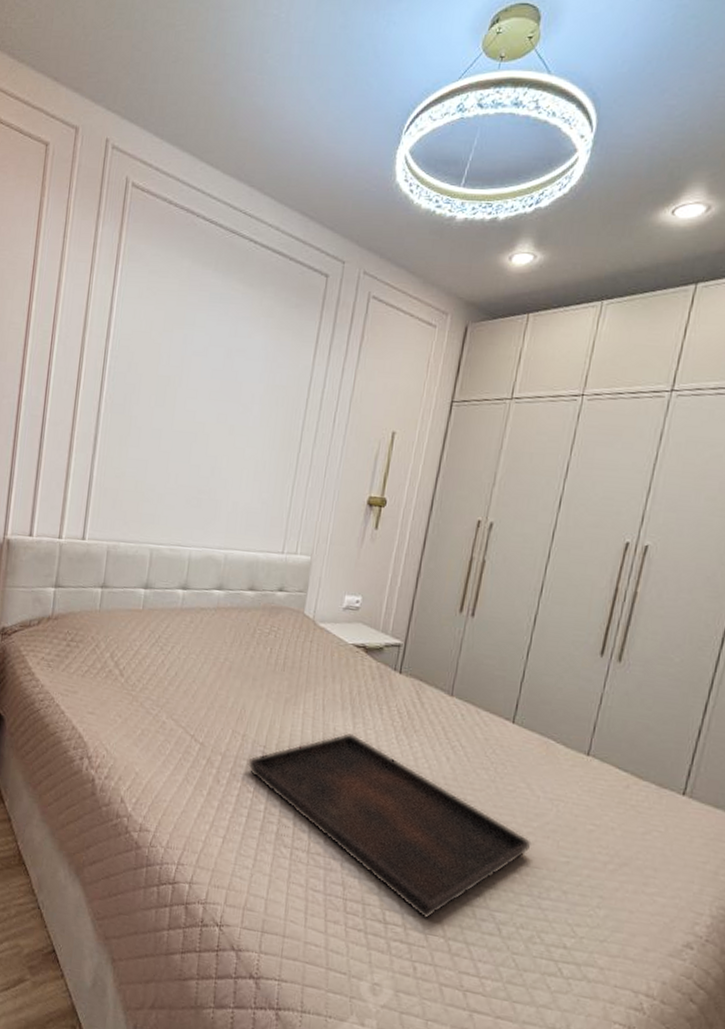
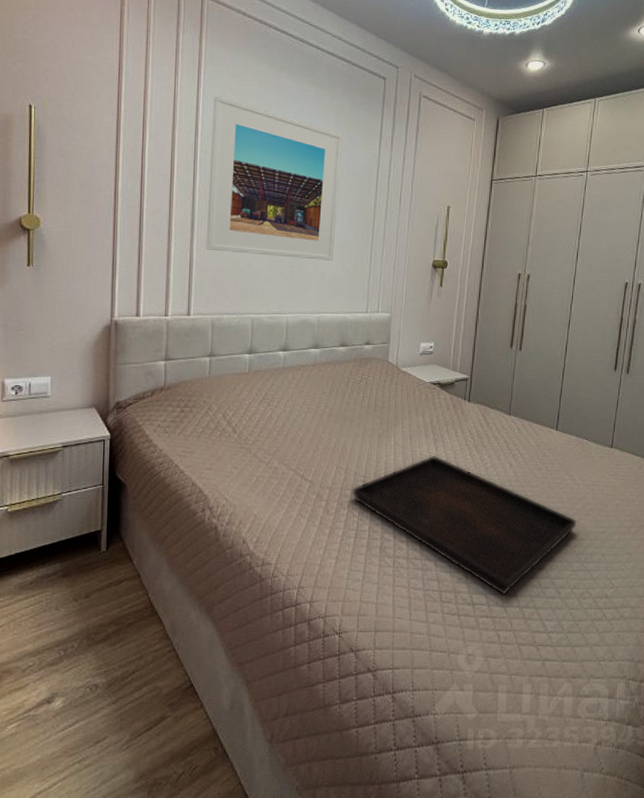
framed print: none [107,294,272,489] -> present [206,94,343,261]

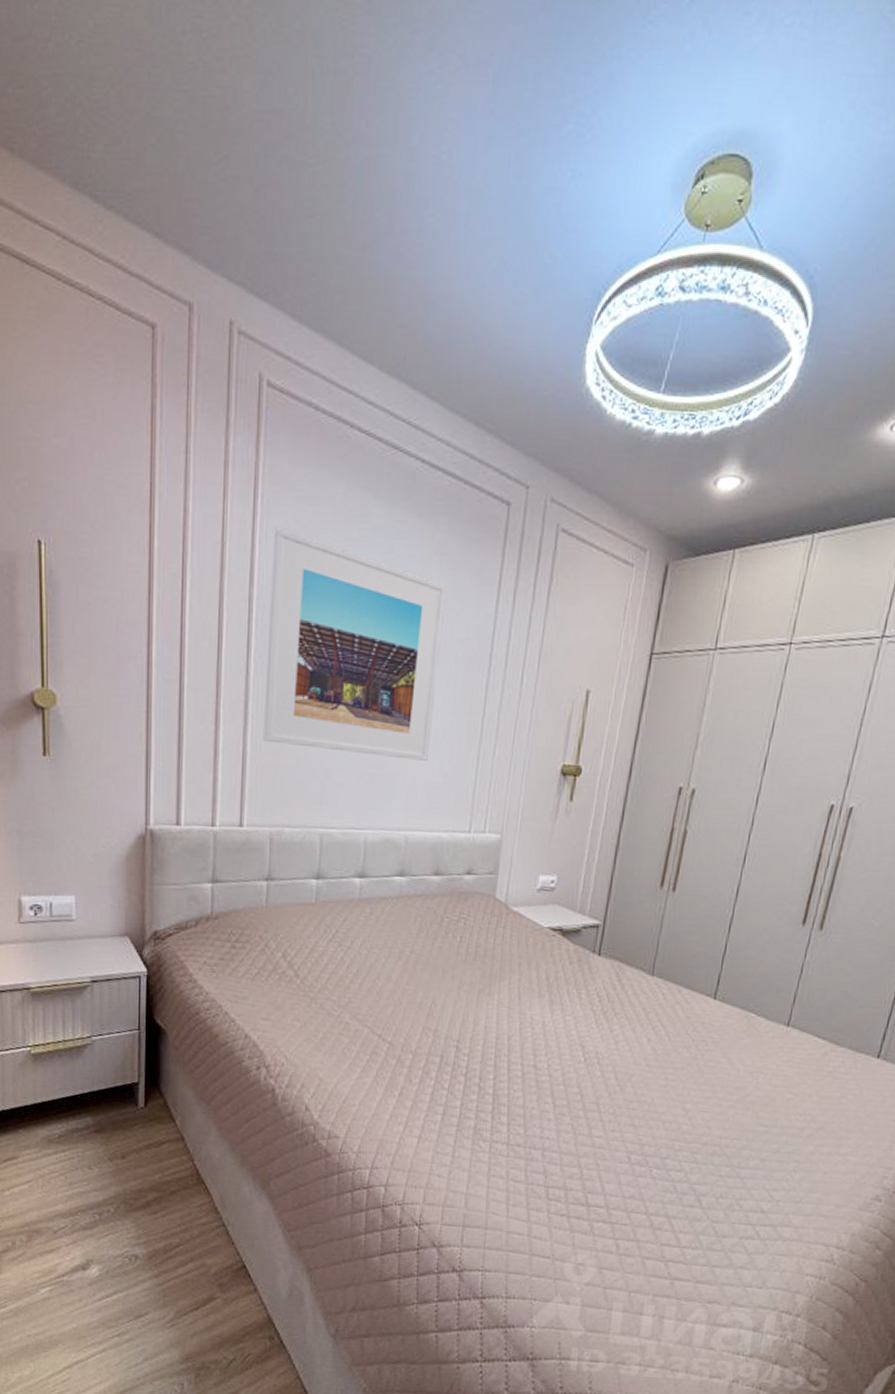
serving tray: present [352,455,577,595] -> none [441,1020,732,1198]

